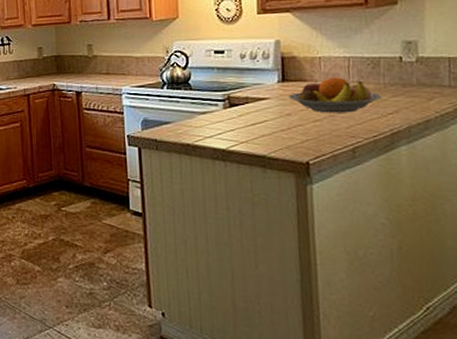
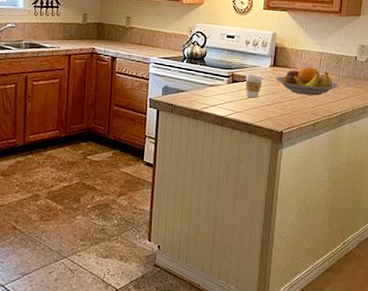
coffee cup: none [246,93,271,123] -> present [245,74,263,98]

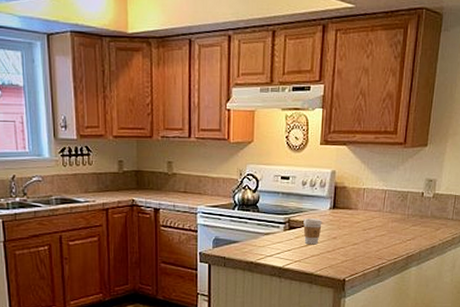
fruit bowl: present [275,67,340,96] -> none [336,207,405,238]

